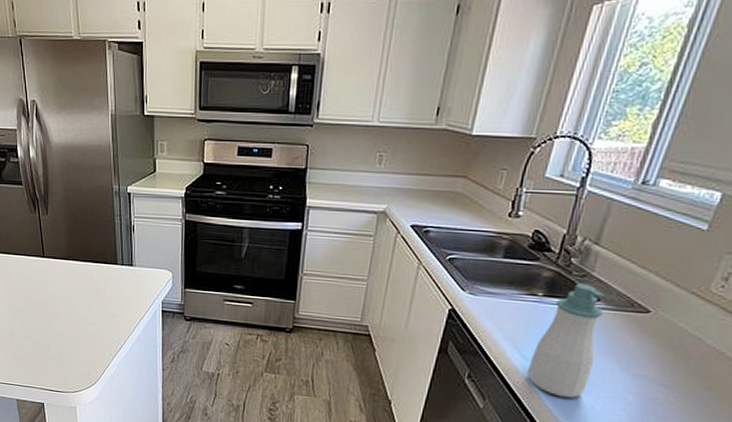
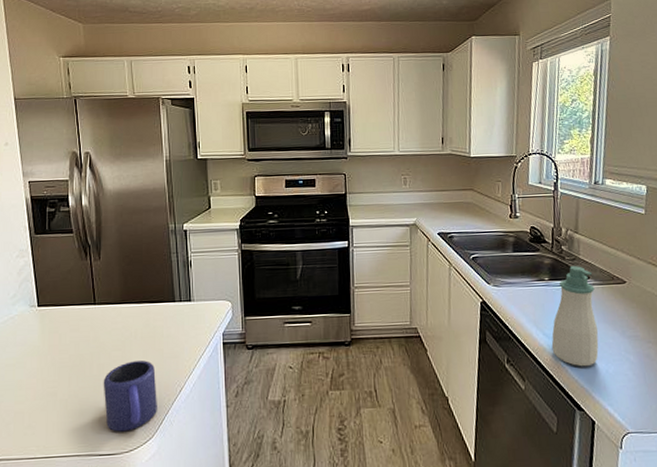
mug: none [52,314,99,375] -> present [103,360,157,432]

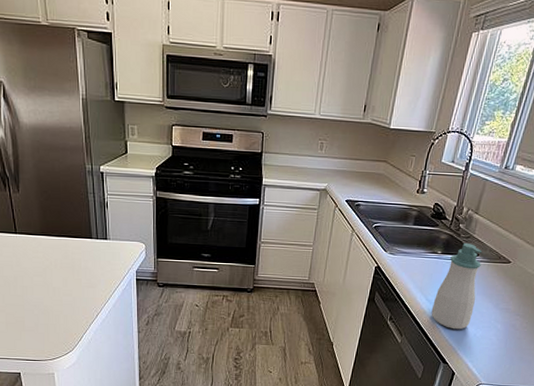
mug: present [103,360,157,432] -> none [27,287,76,344]

